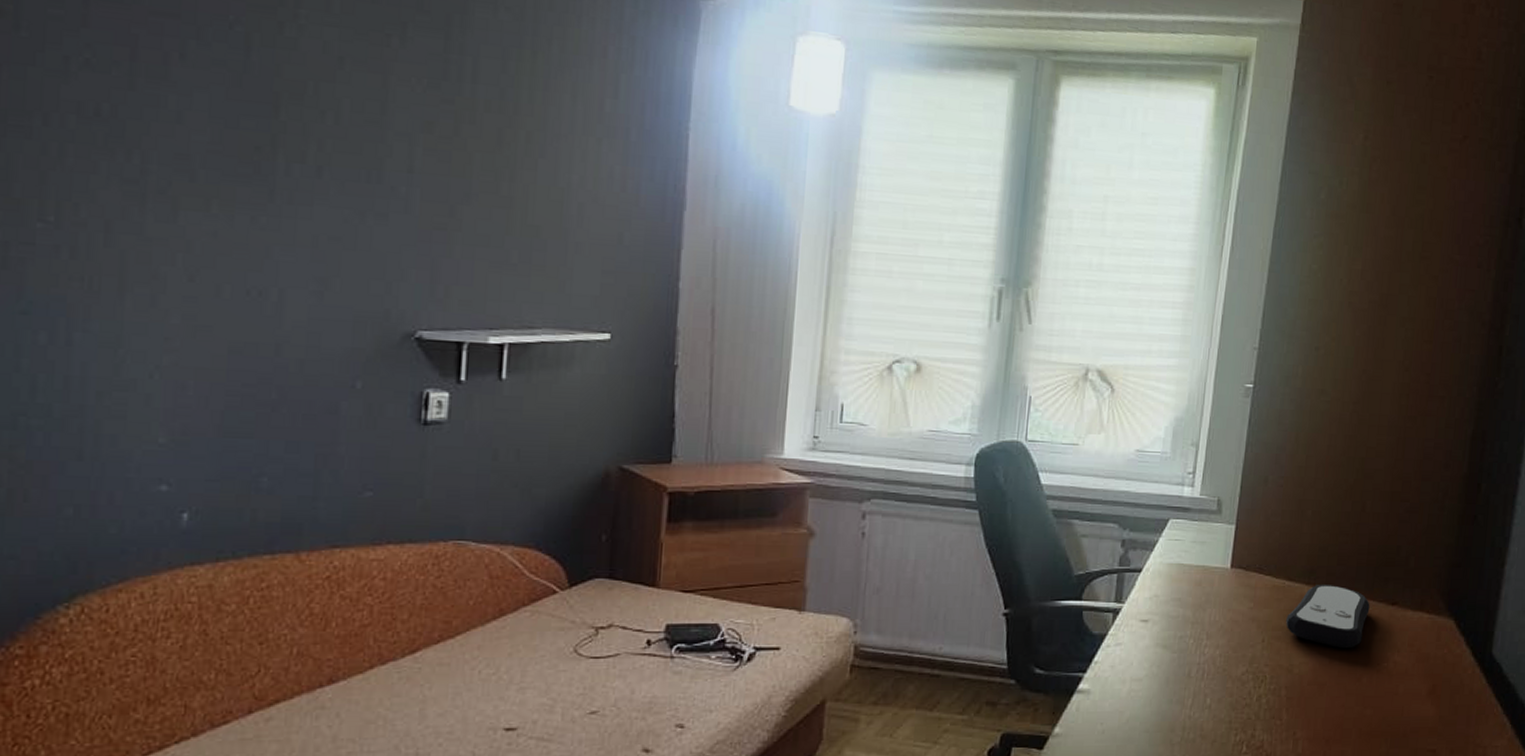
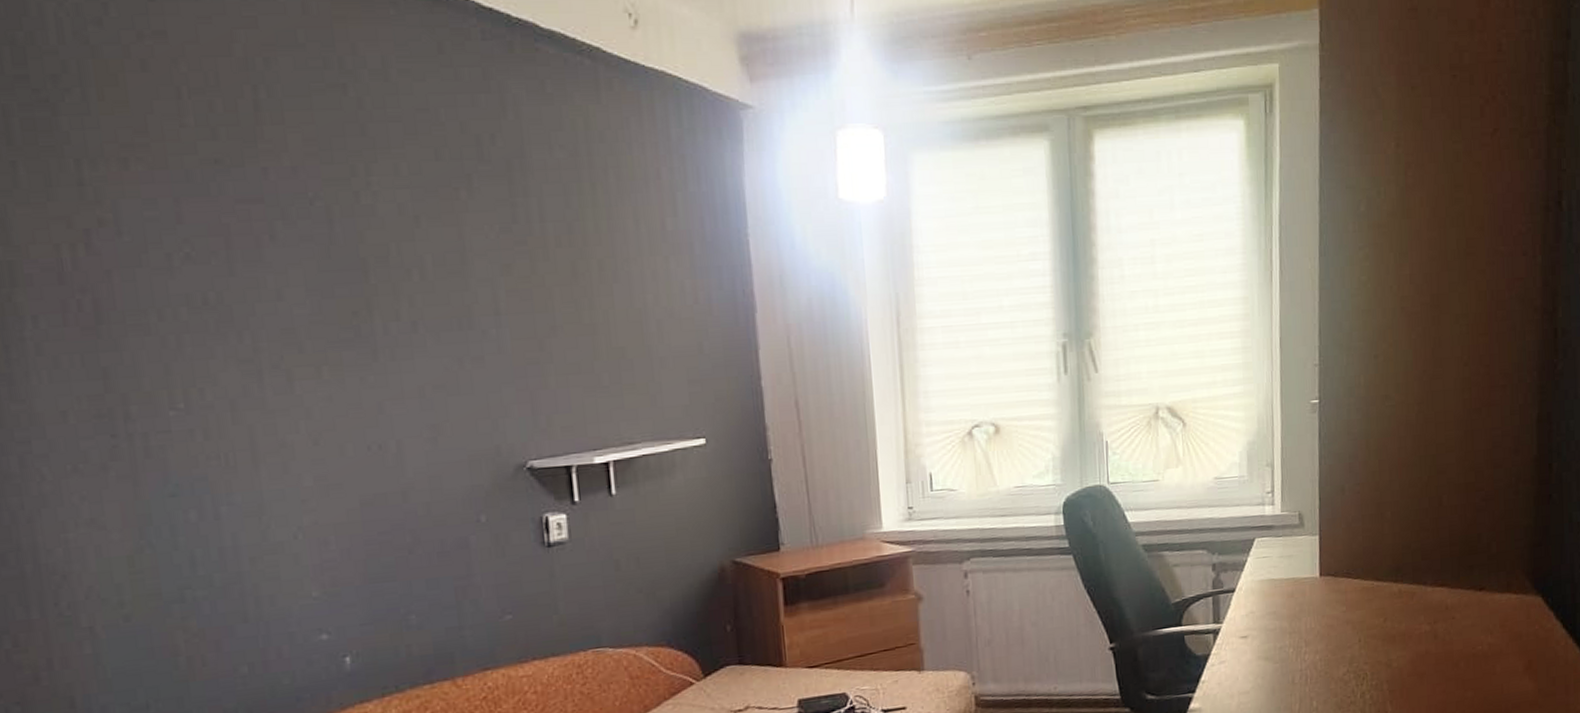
remote control: present [1286,585,1370,649] -> none [1379,579,1459,638]

